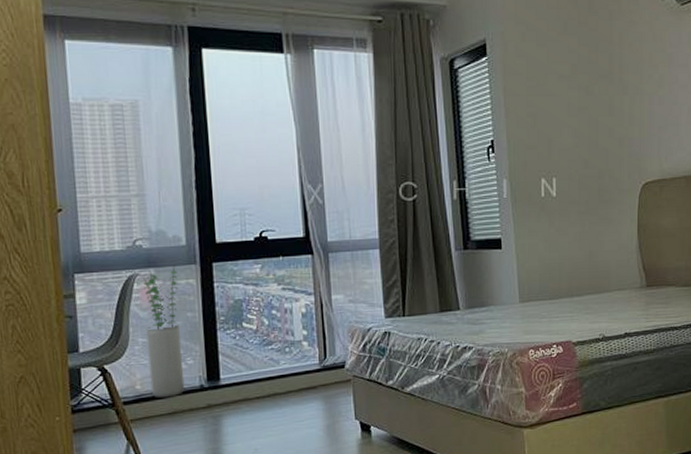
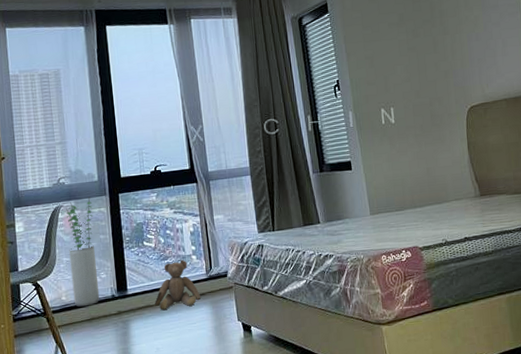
teddy bear: none [254,346,311,405] -> present [155,260,201,311]

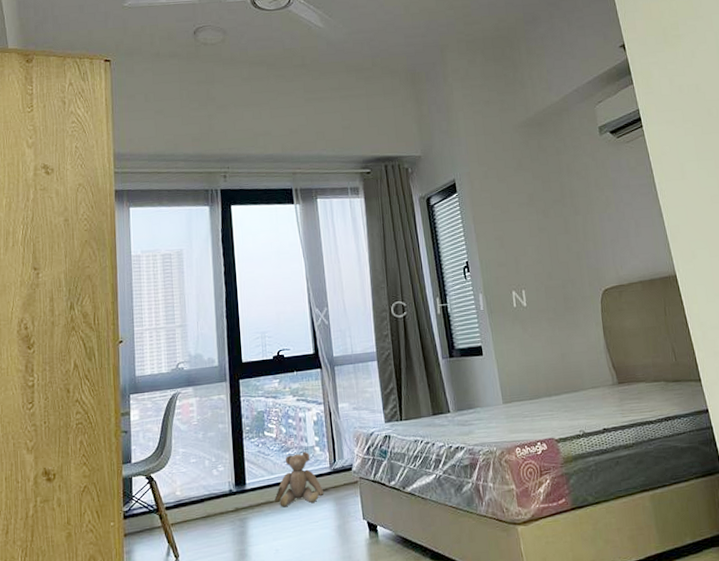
vase: present [66,196,100,307] -> none [184,382,217,503]

